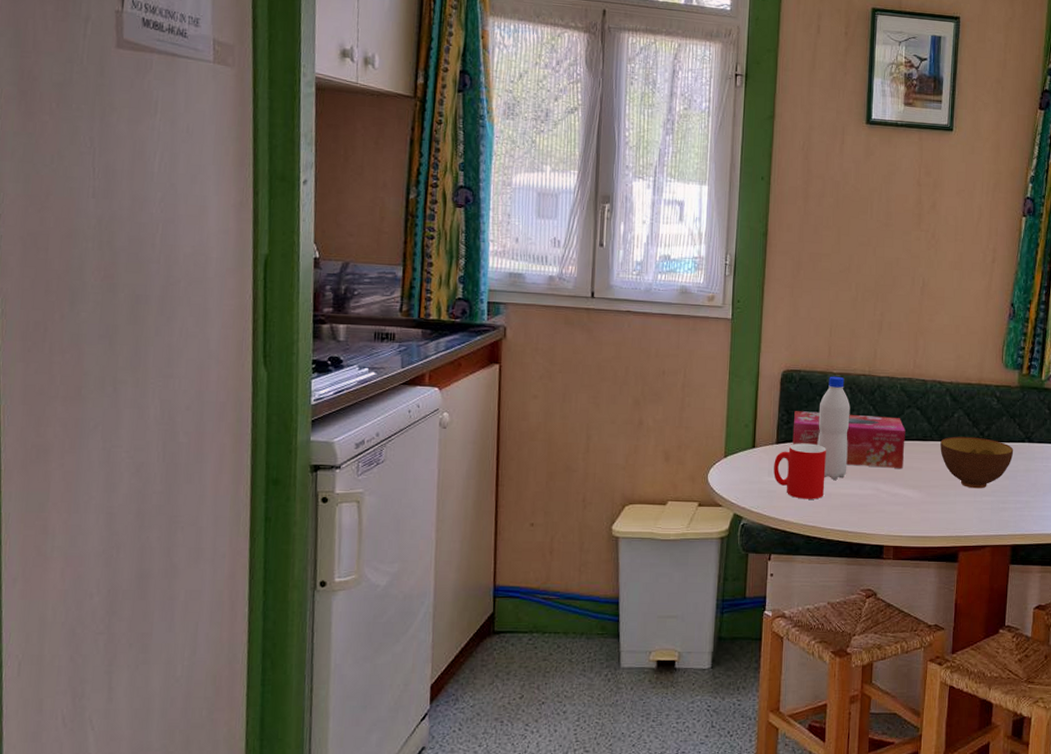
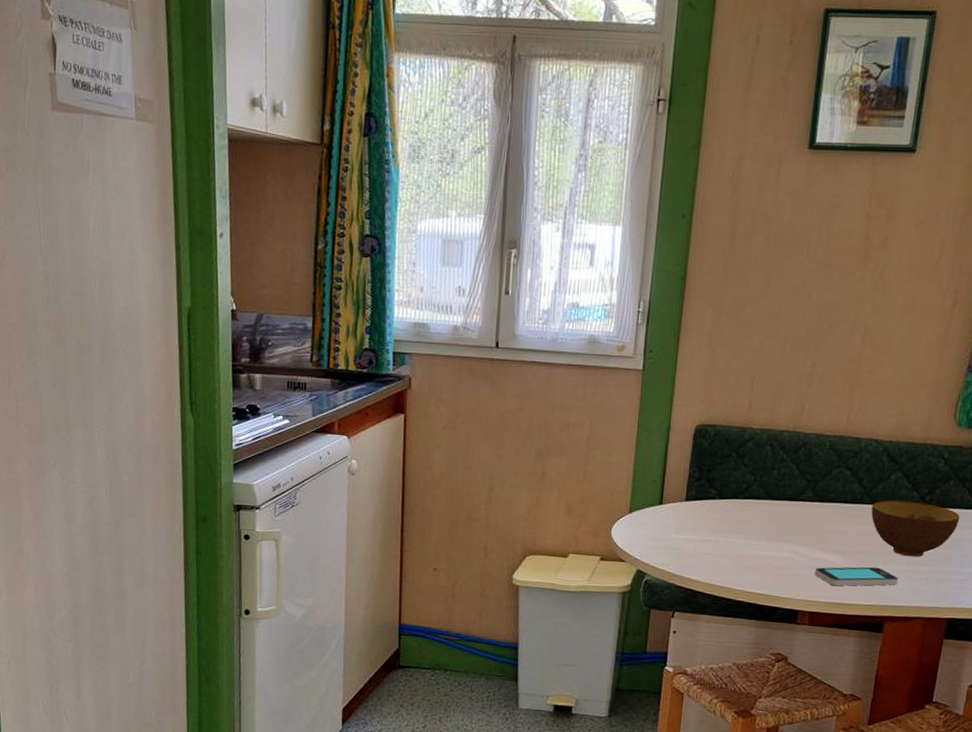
cup: present [774,443,826,499] -> none [681,501,740,560]
tissue box: present [792,411,906,468] -> none [703,467,832,532]
water bottle: present [817,376,850,481] -> none [730,432,770,541]
smartphone: none [895,500,968,520] -> present [814,566,899,587]

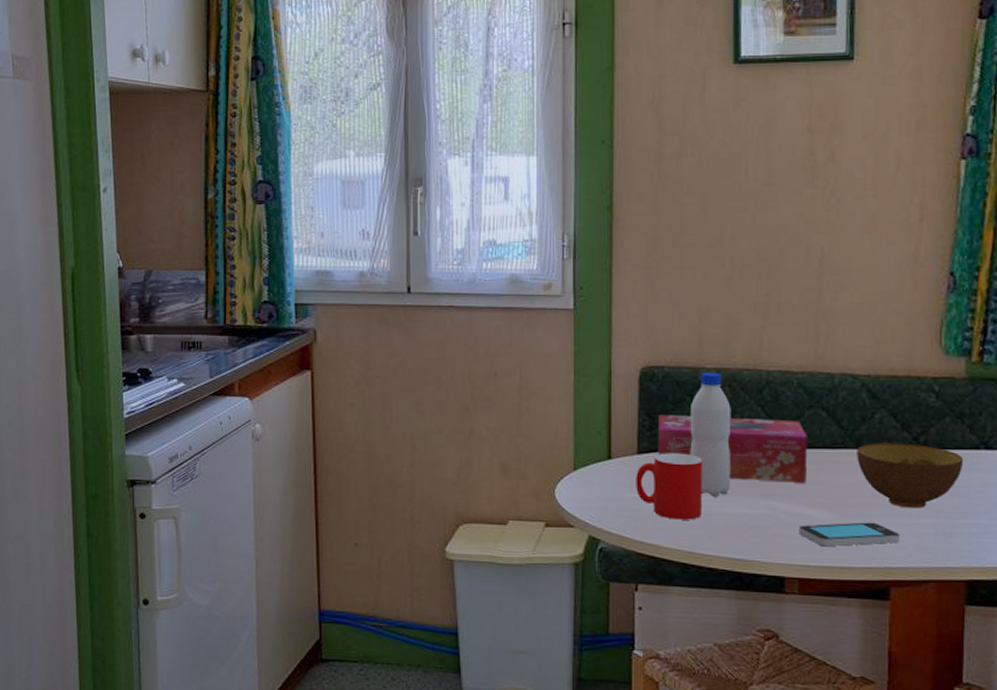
cup: none [681,501,740,560] -> present [636,453,703,520]
tissue box: none [703,467,832,532] -> present [657,415,808,483]
water bottle: none [730,432,770,541] -> present [690,372,732,498]

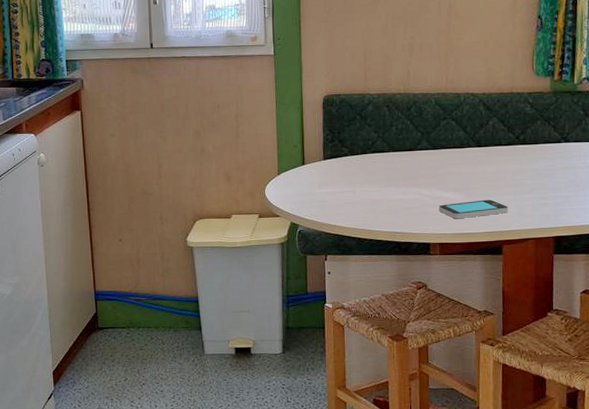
cup: present [636,453,703,520] -> none [323,157,371,207]
tissue box: present [657,415,808,483] -> none [337,129,444,175]
water bottle: present [690,372,732,498] -> none [360,96,390,189]
bowl: present [857,442,964,509] -> none [477,141,551,188]

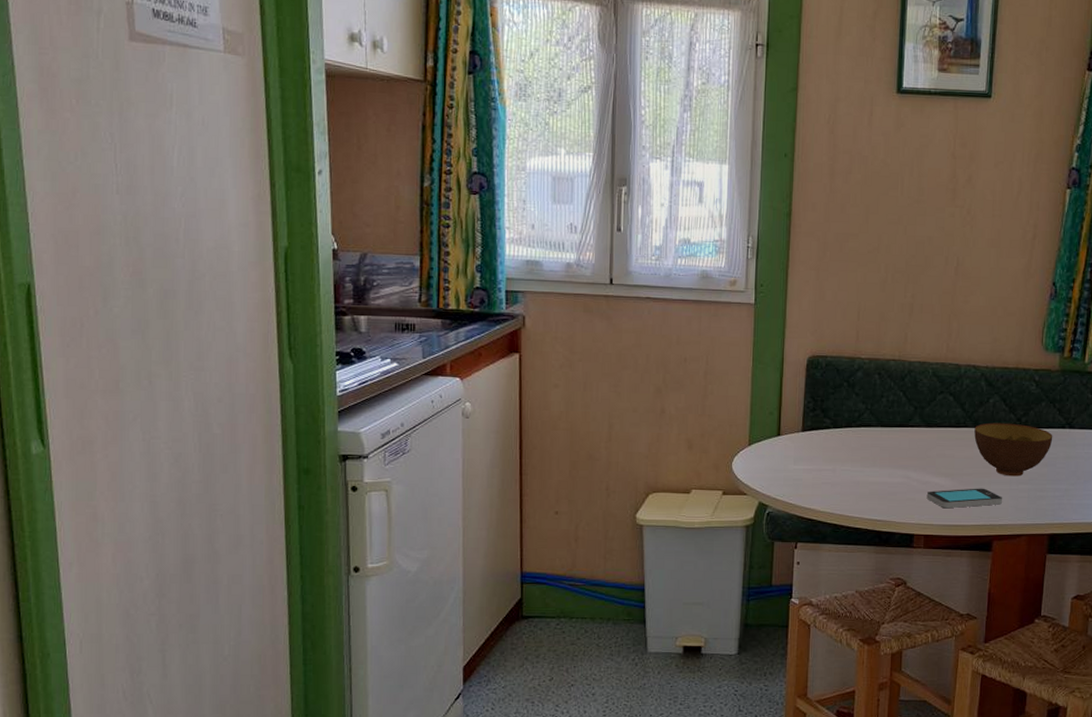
bowl: none [477,141,551,188] -> present [974,422,1053,477]

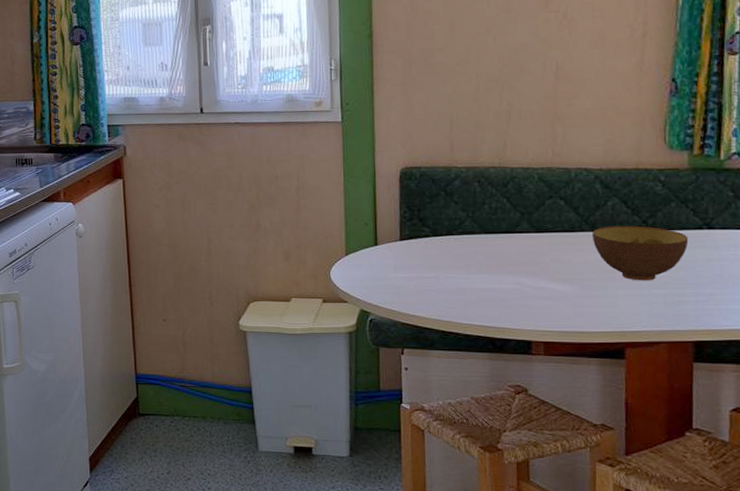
smartphone: present [926,488,1003,509] -> none [542,293,634,315]

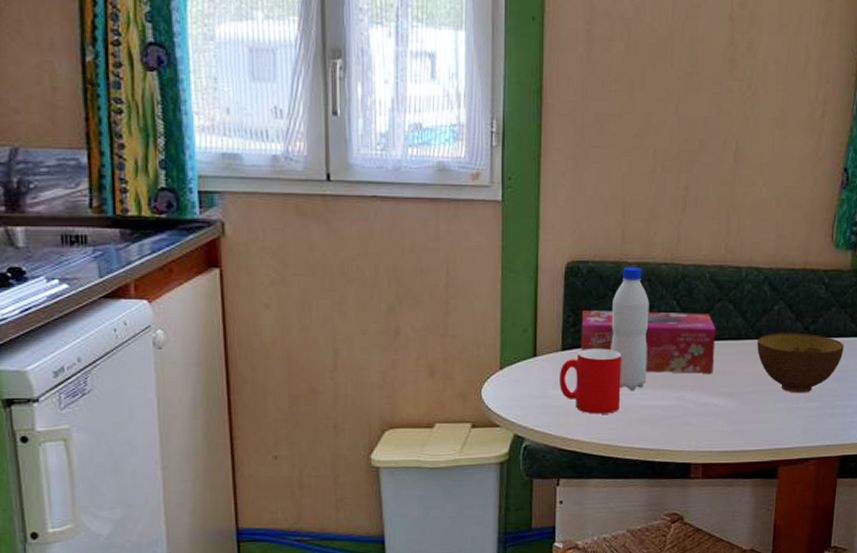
cup: none [399,239,458,295] -> present [560,348,622,414]
tissue box: none [417,207,549,261] -> present [581,310,716,374]
water bottle: none [444,170,482,276] -> present [611,266,650,391]

